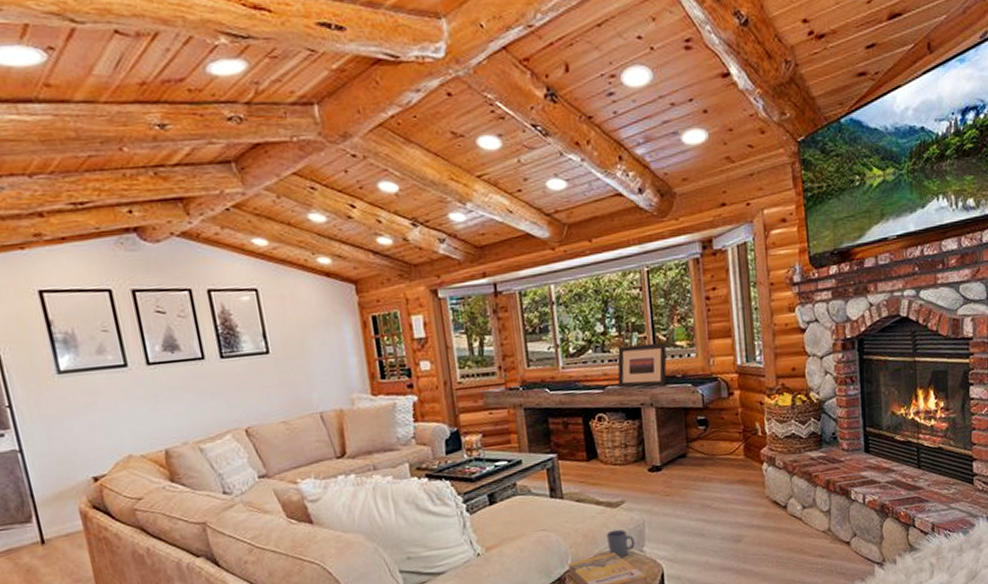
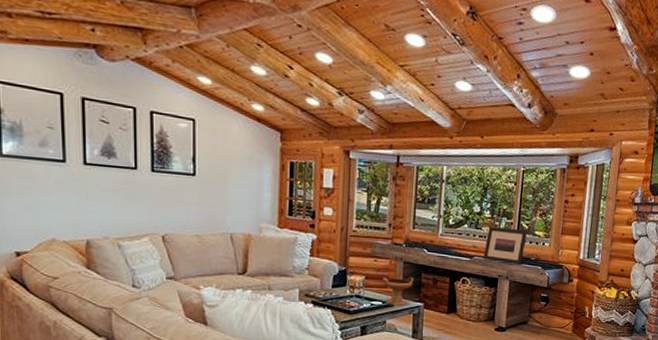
decorative bowl: none [503,424,540,463] -> present [382,276,414,306]

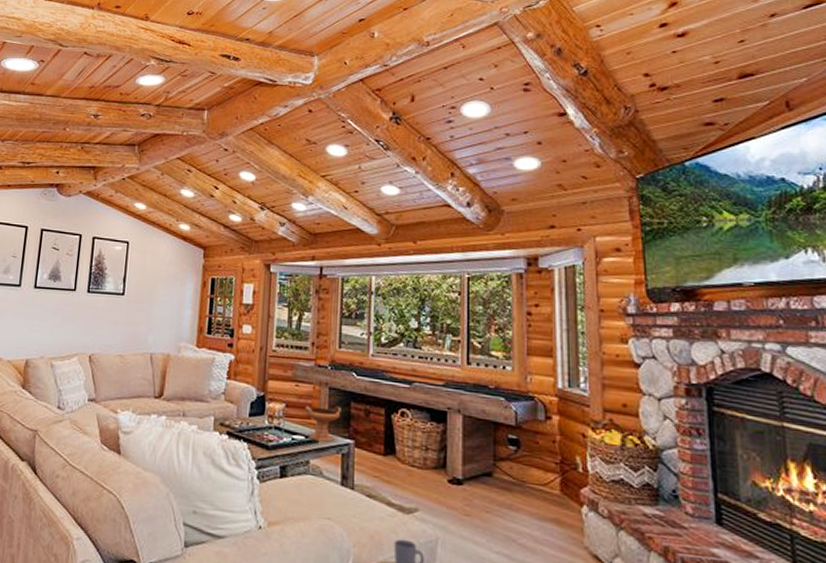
picture frame: present [483,227,528,265] -> none [426,345,481,394]

